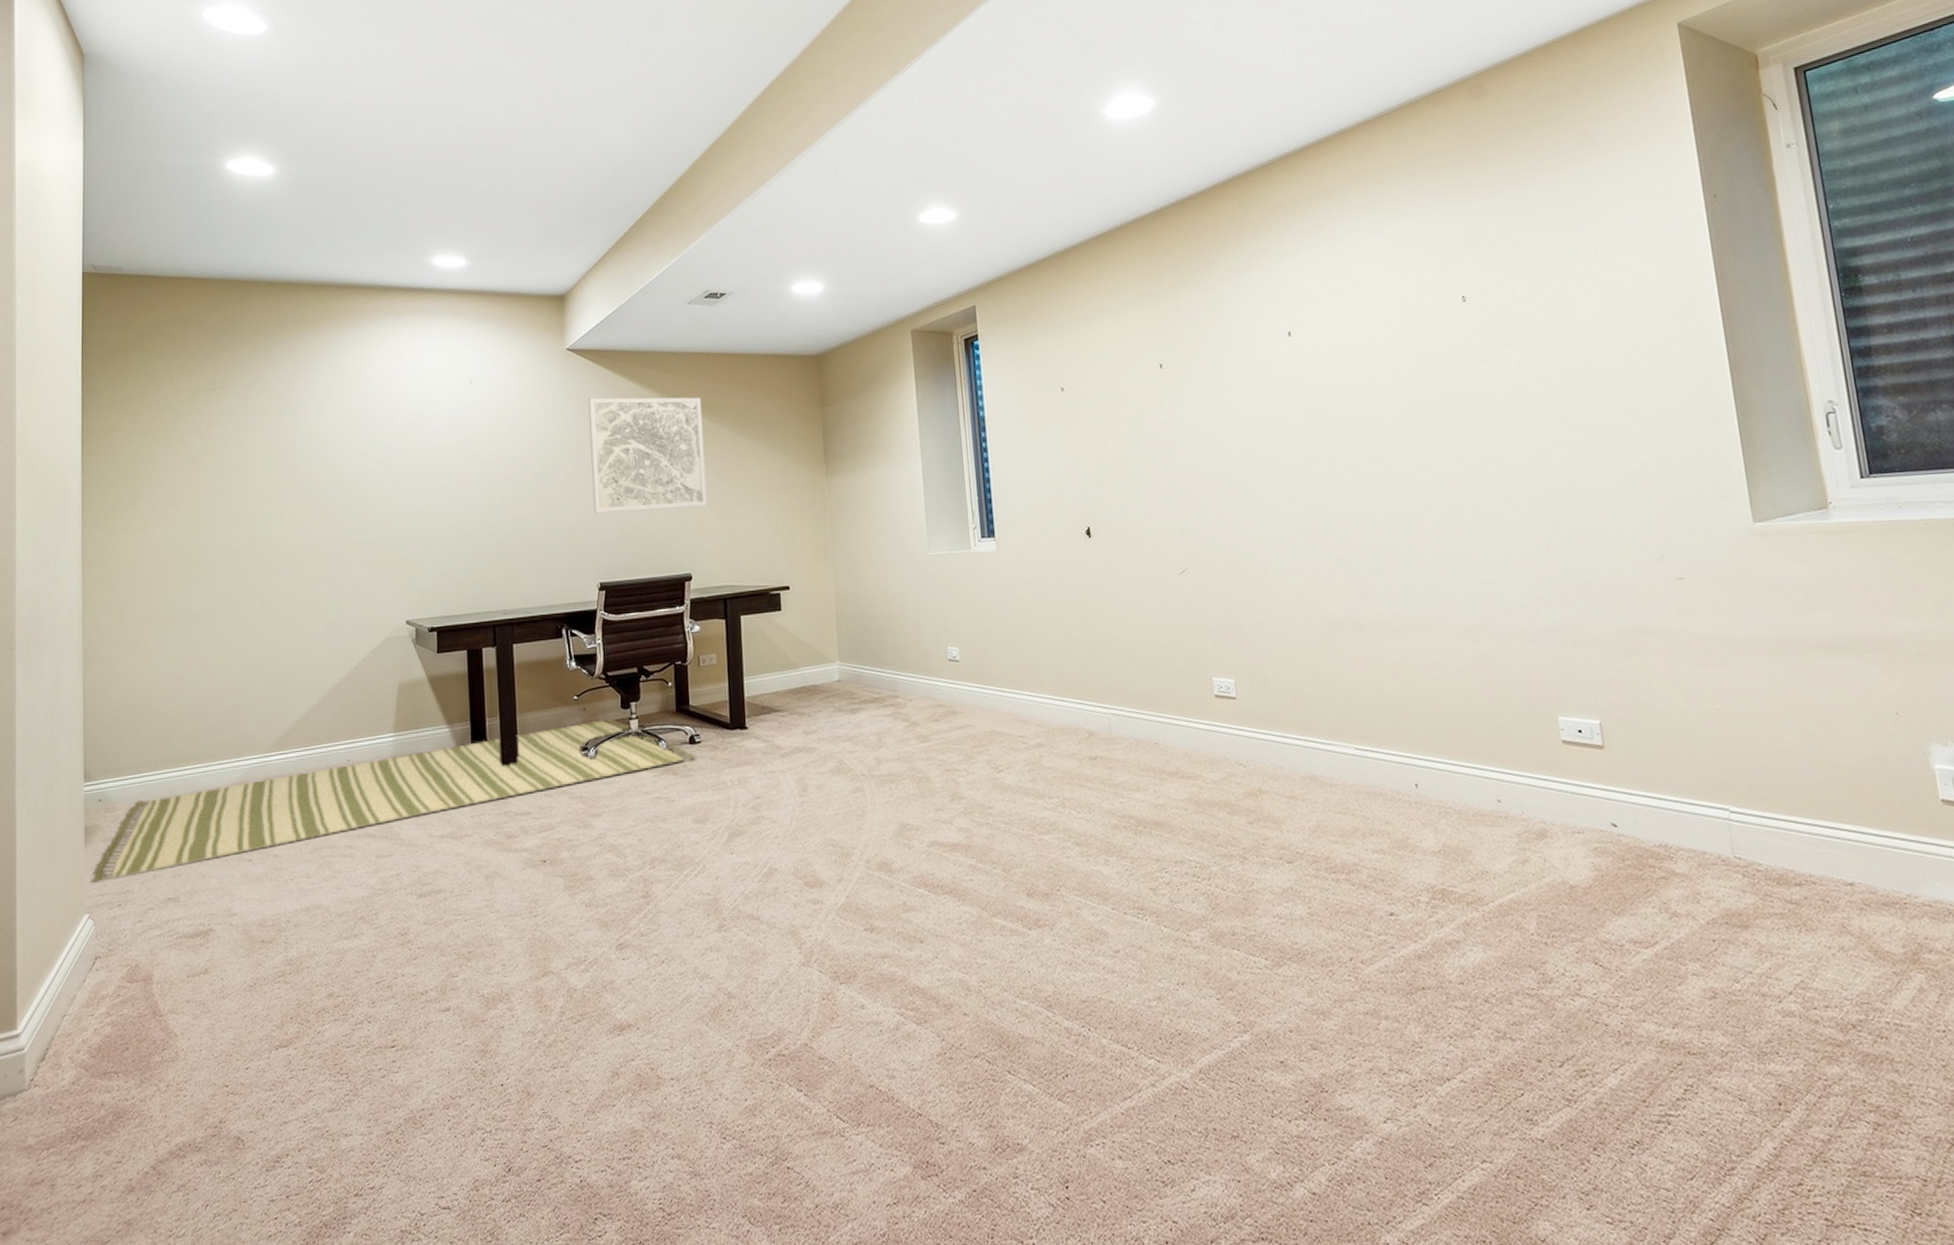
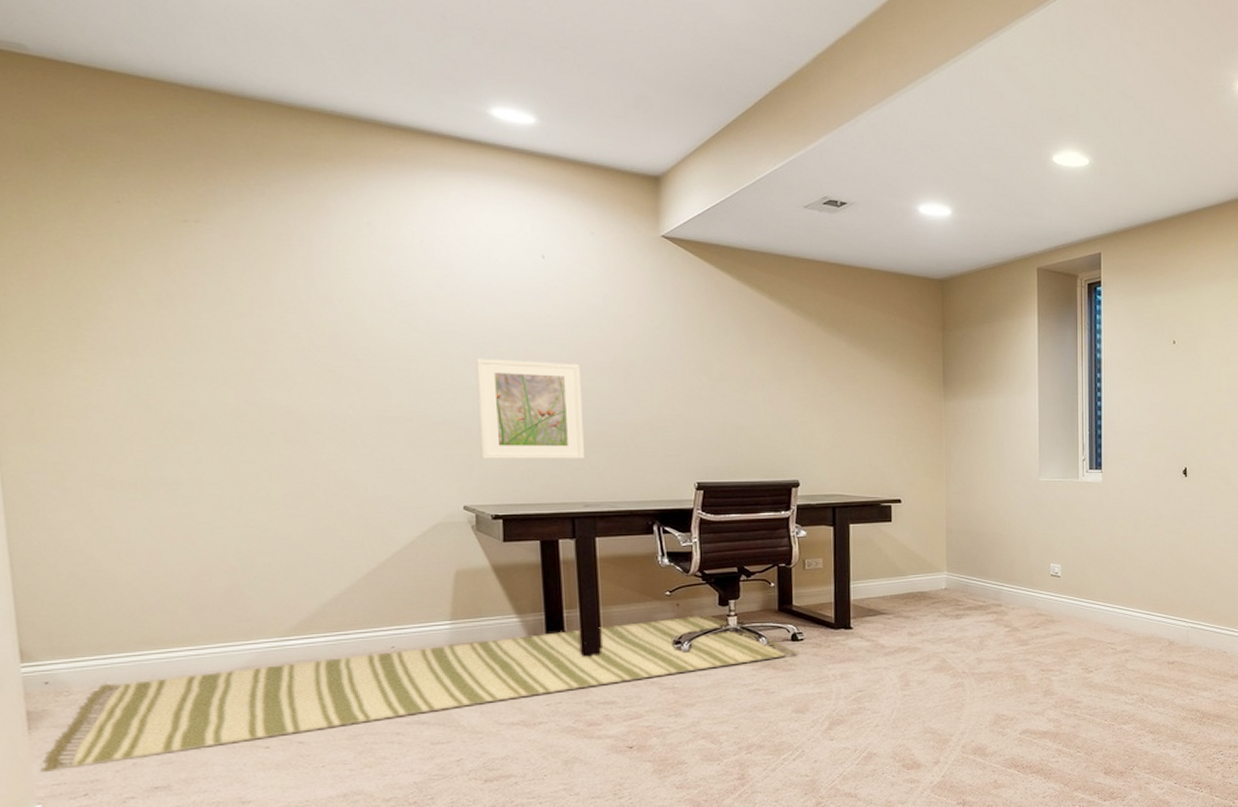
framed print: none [418,477,504,574] -> present [476,358,585,459]
wall art: present [588,397,708,514] -> none [687,293,819,417]

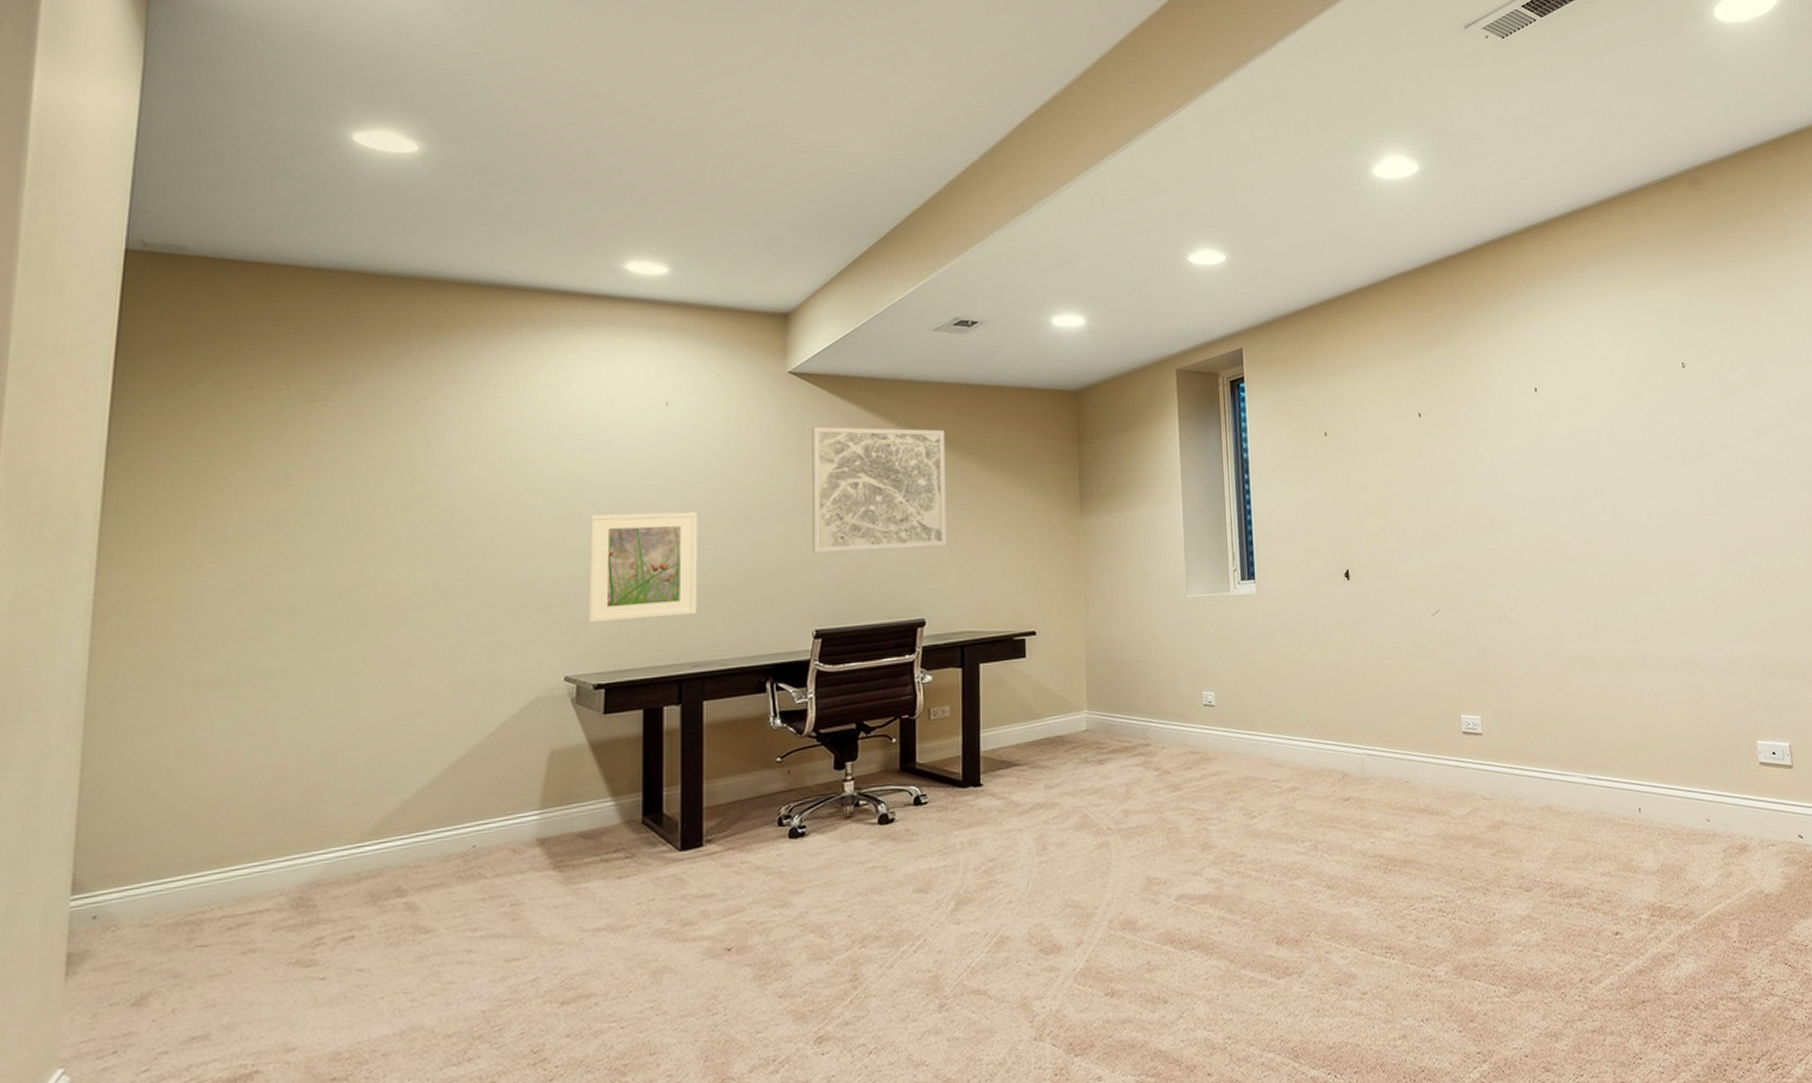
rug: present [40,614,799,772] -> none [70,781,922,1027]
wall art: none [687,293,819,417] -> present [812,426,947,553]

